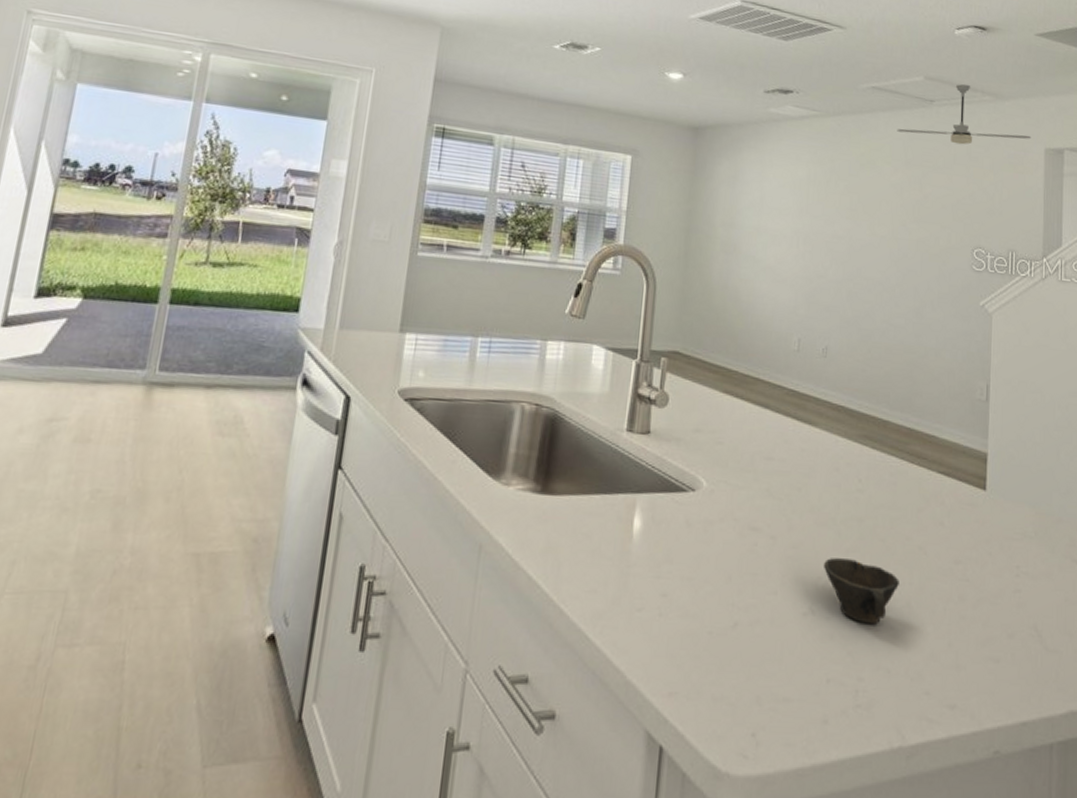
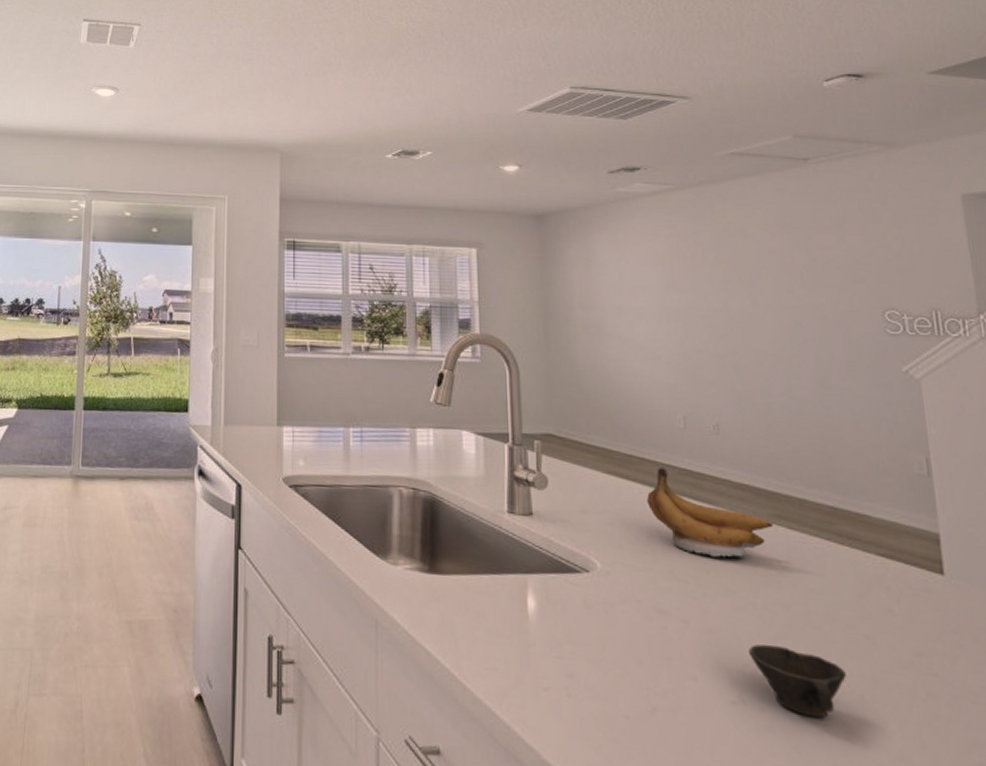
banana: none [756,388,860,476] -> present [647,468,774,558]
ceiling fan: present [897,84,1032,145] -> none [767,136,942,201]

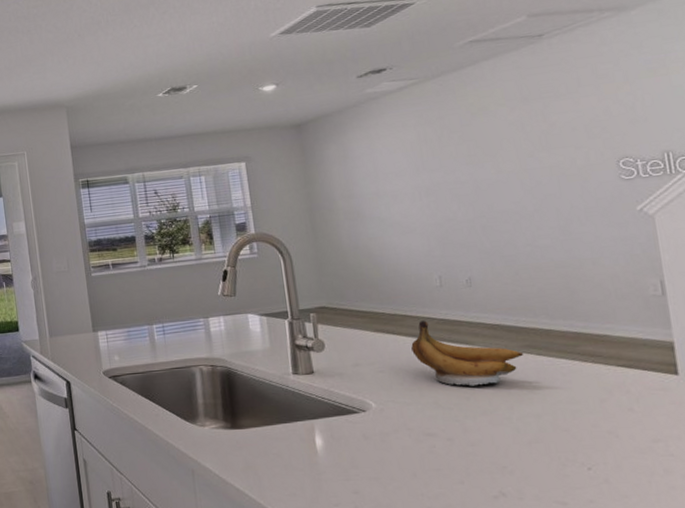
cup: present [747,644,846,719] -> none [506,449,593,500]

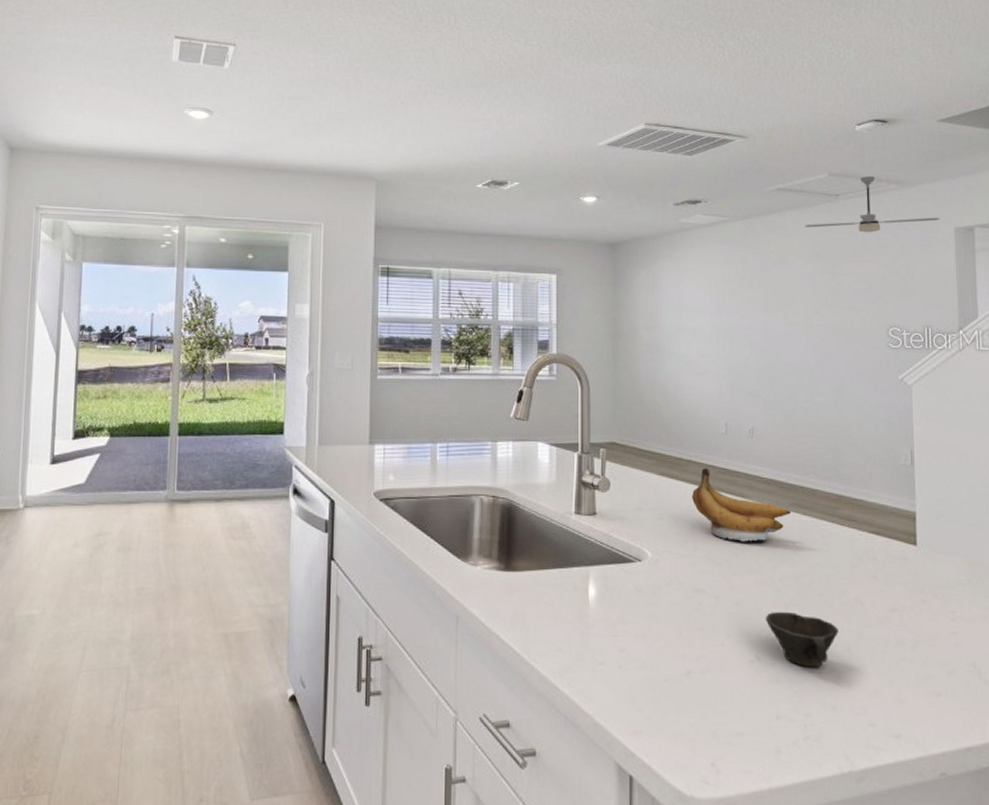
ceiling fan: none [505,7,672,74] -> present [805,175,940,233]
cup: none [506,449,593,500] -> present [765,612,838,668]

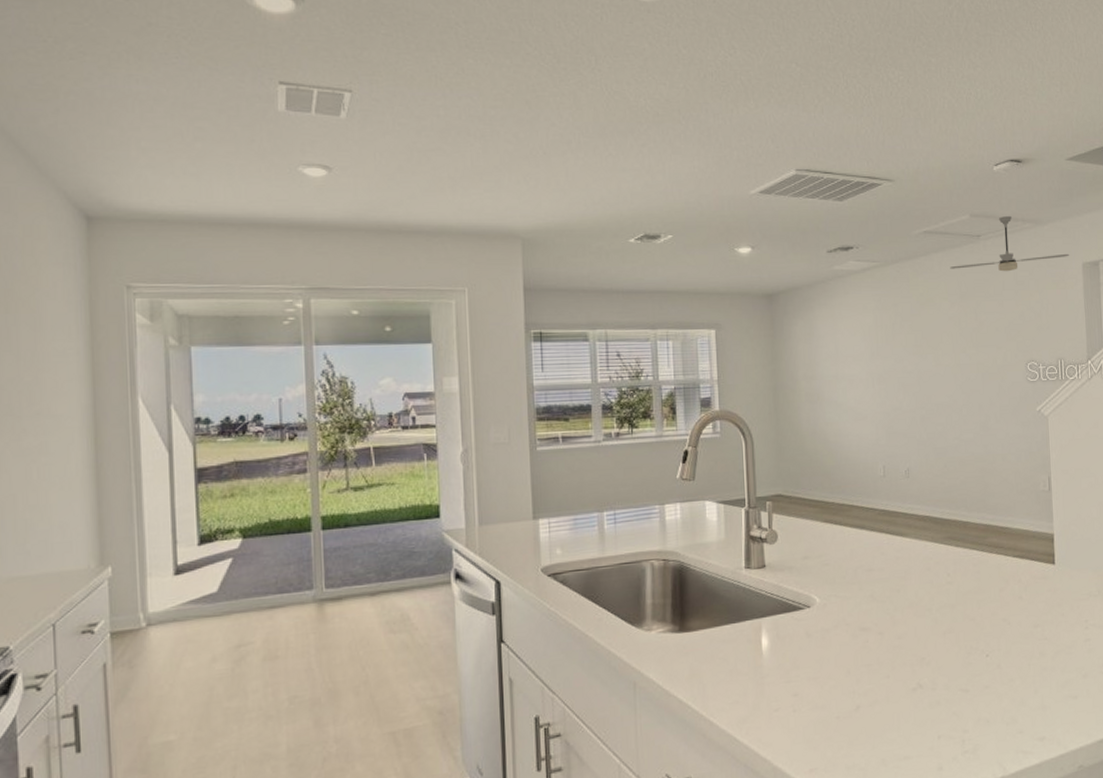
banana: present [692,468,792,542] -> none [855,511,946,578]
cup: present [765,612,838,668] -> none [925,639,990,688]

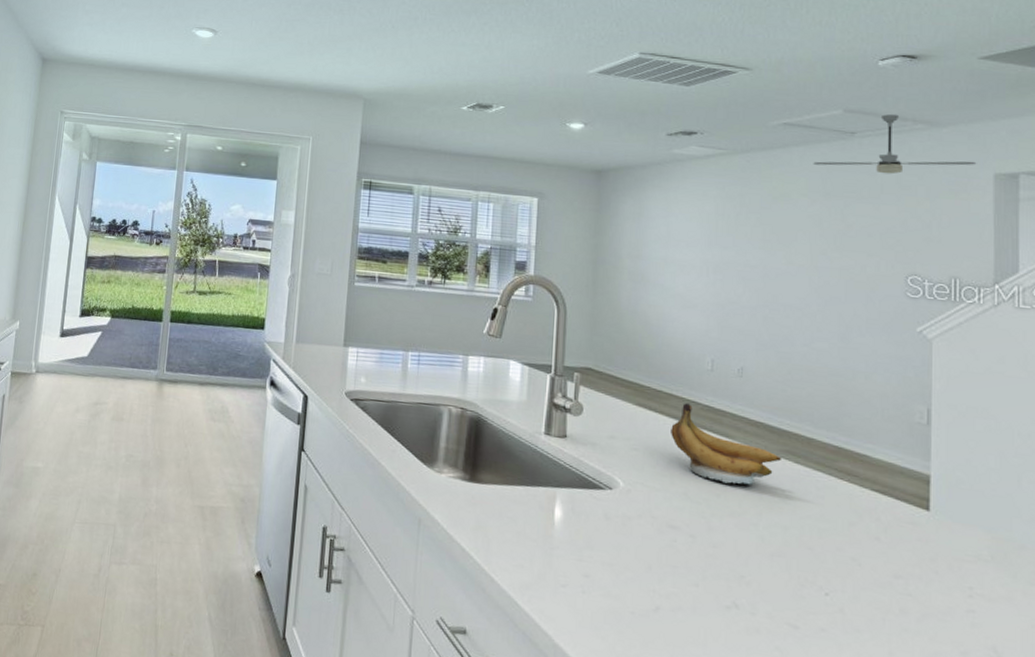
banana: none [855,511,946,578] -> present [671,403,782,485]

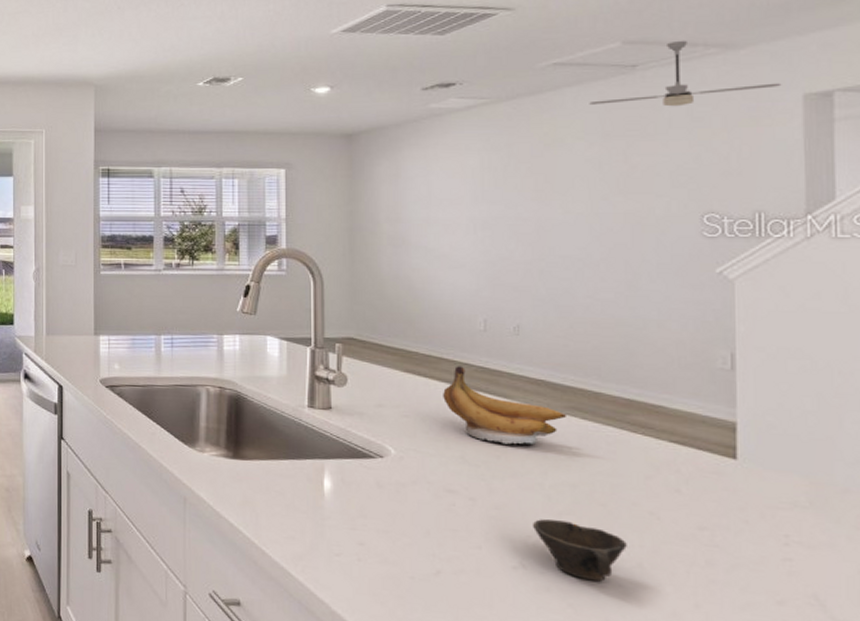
cup: none [745,559,830,625] -> present [532,519,627,582]

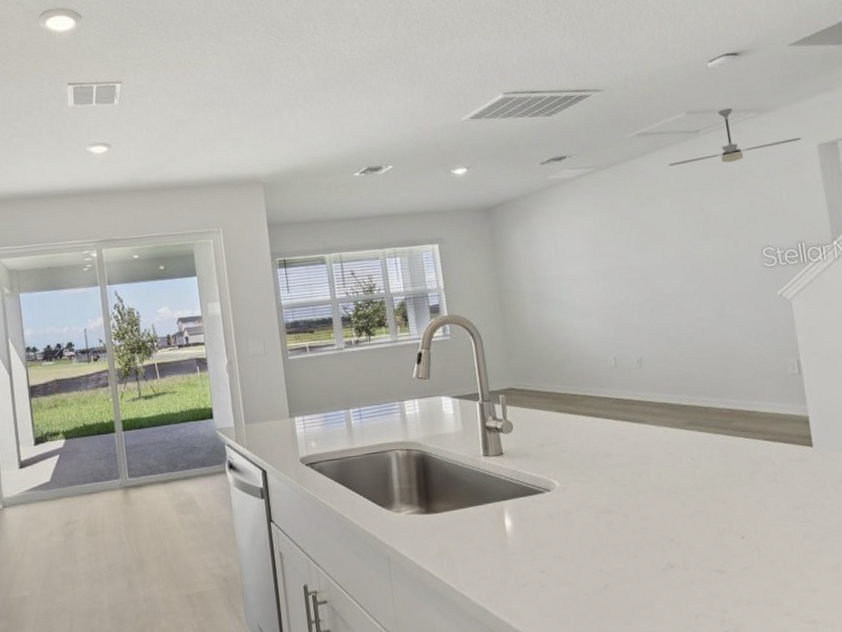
banana: present [443,366,568,445] -> none [590,400,688,463]
cup: present [532,519,627,582] -> none [673,521,746,569]

